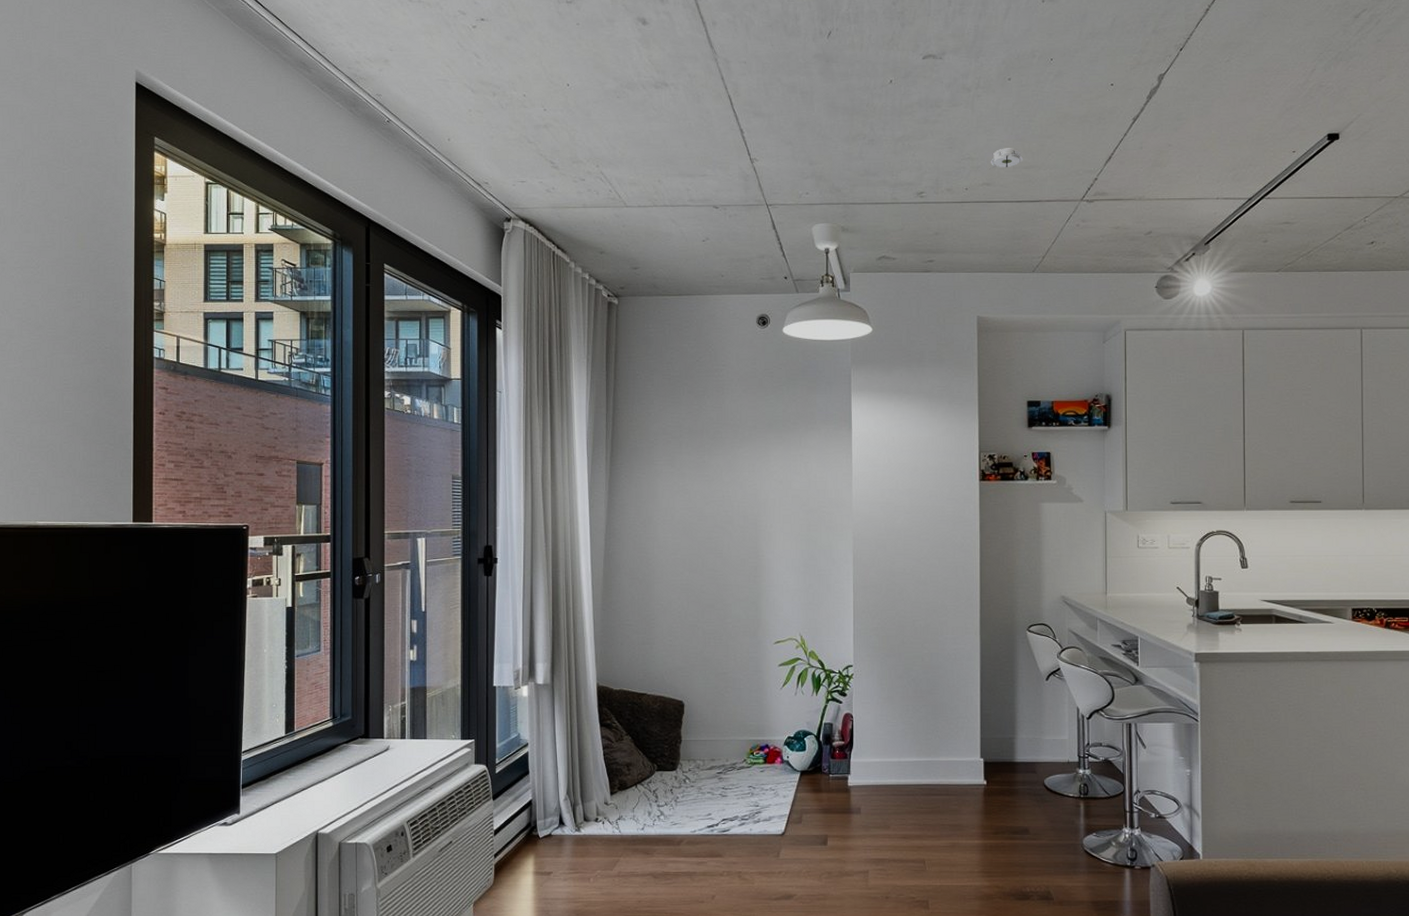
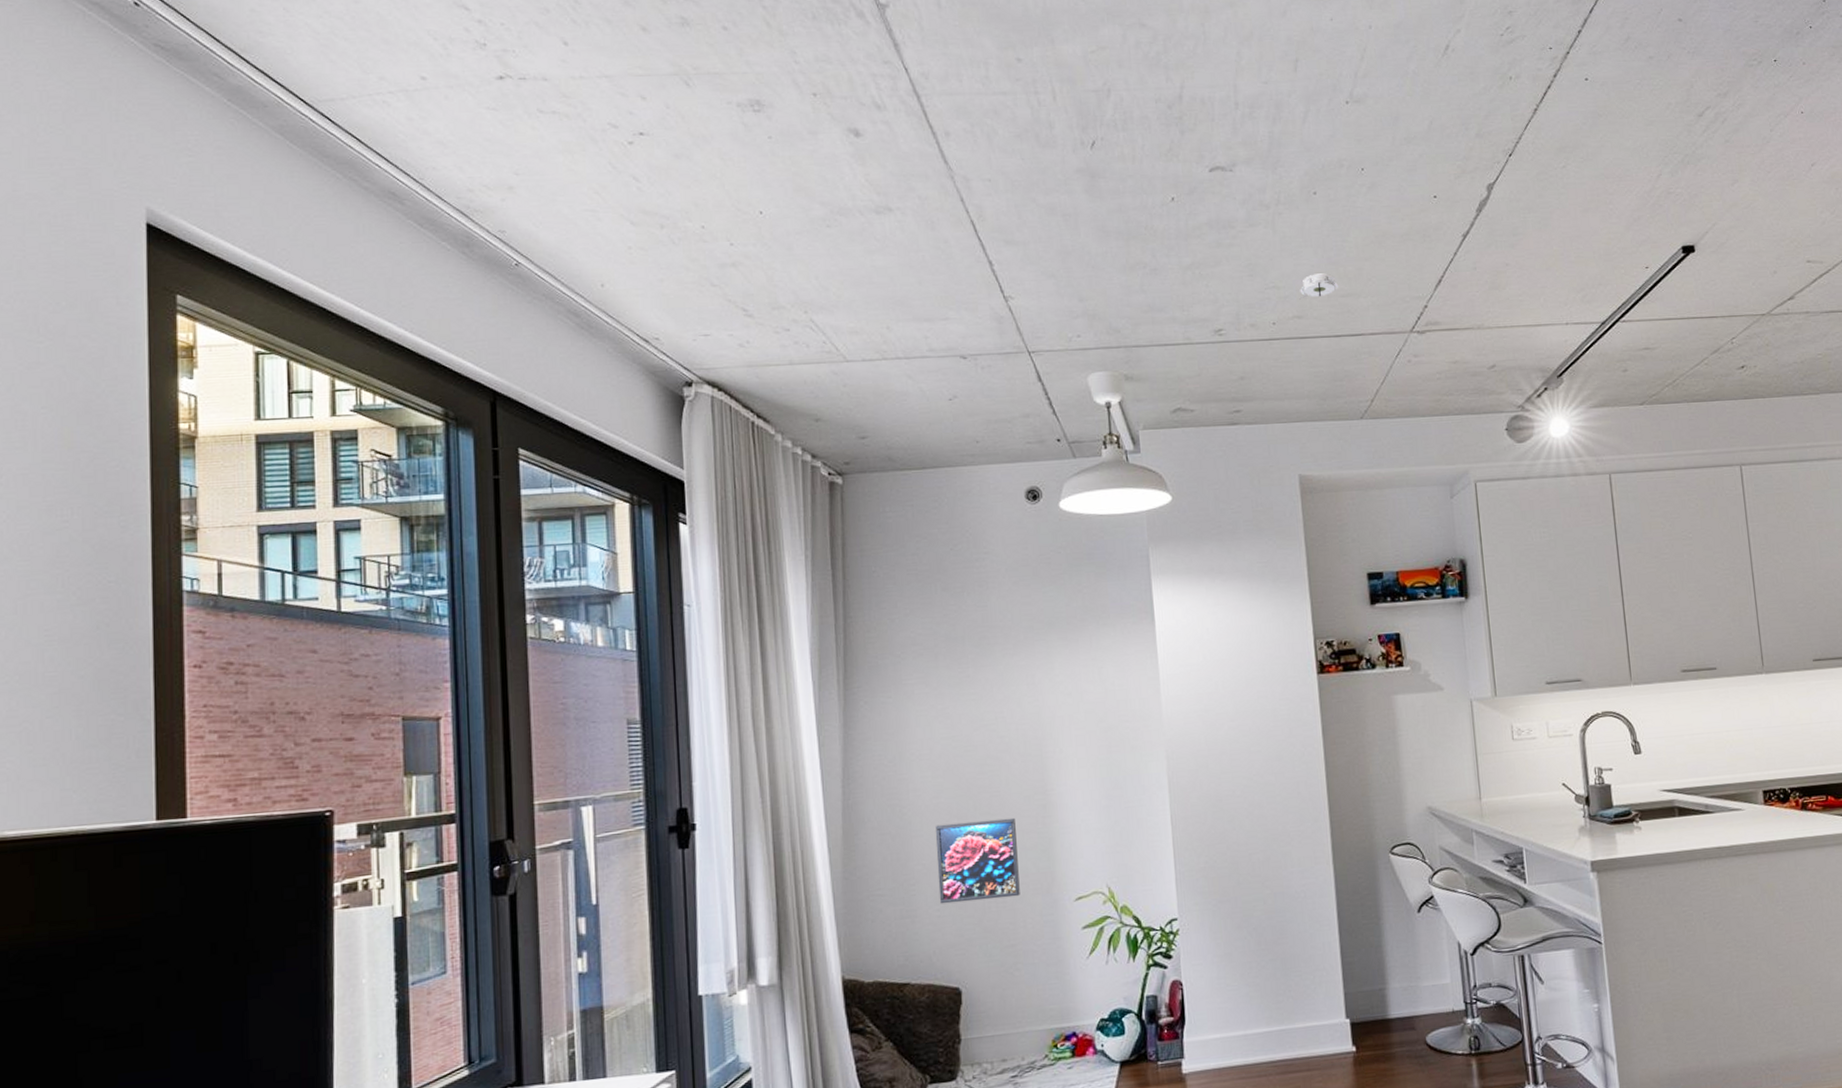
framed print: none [672,575,733,636] -> present [936,817,1020,904]

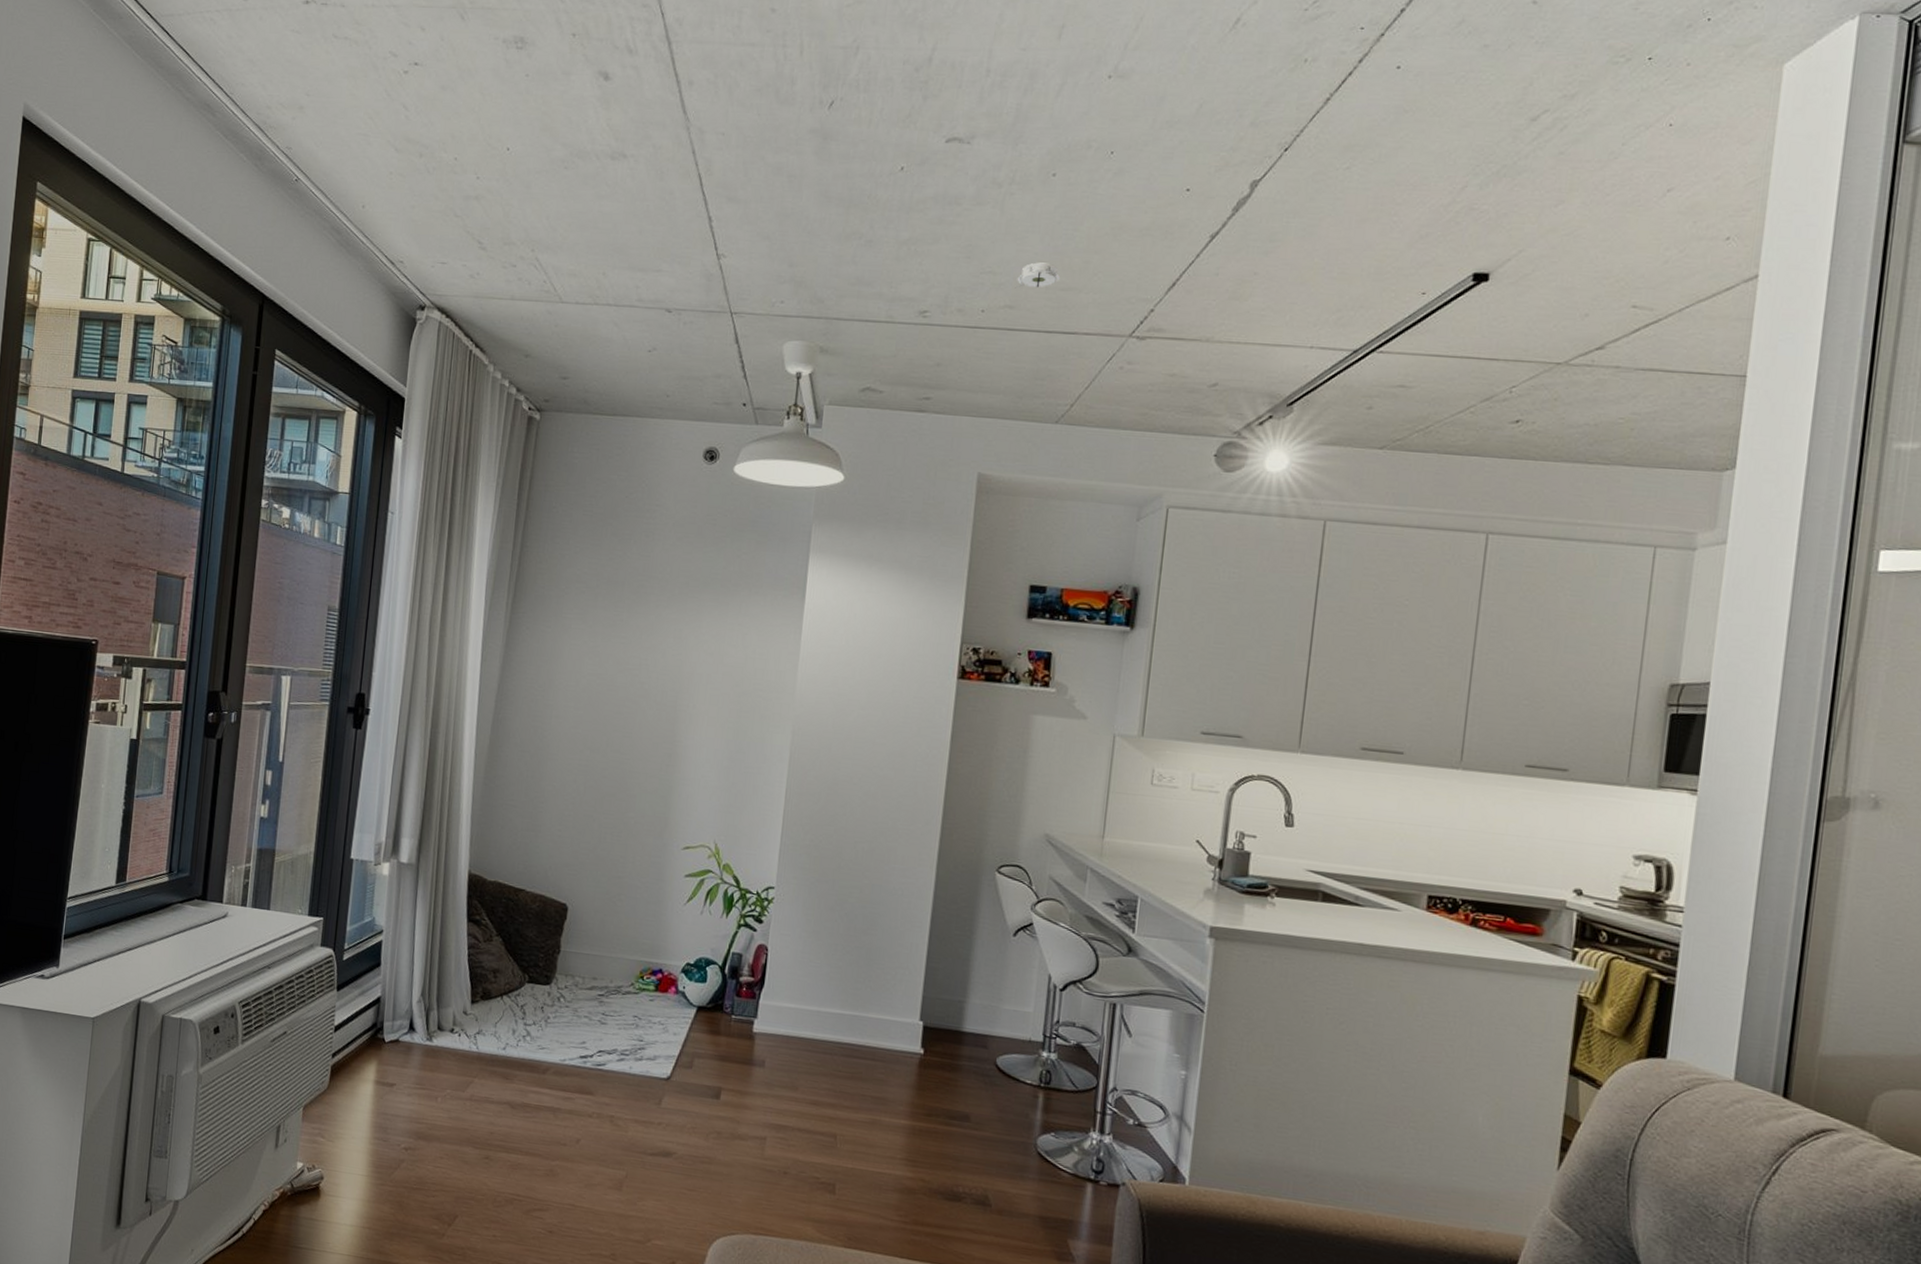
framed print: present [936,817,1020,904] -> none [562,753,642,834]

